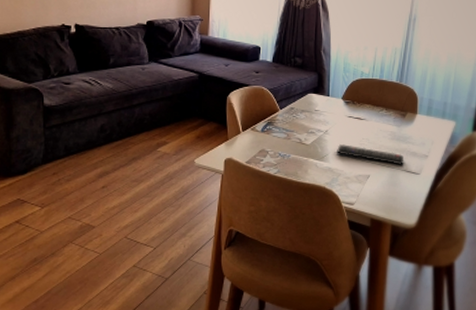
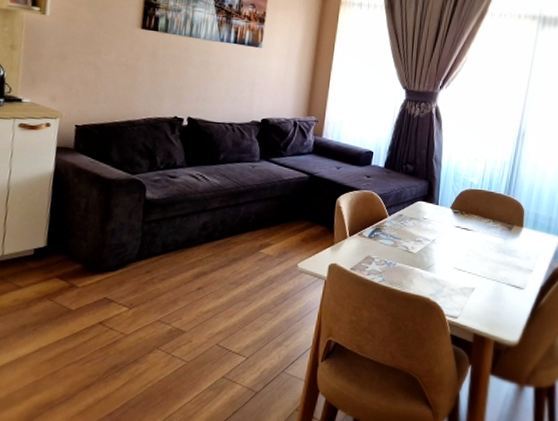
remote control: present [337,144,404,165] -> none [443,255,509,279]

